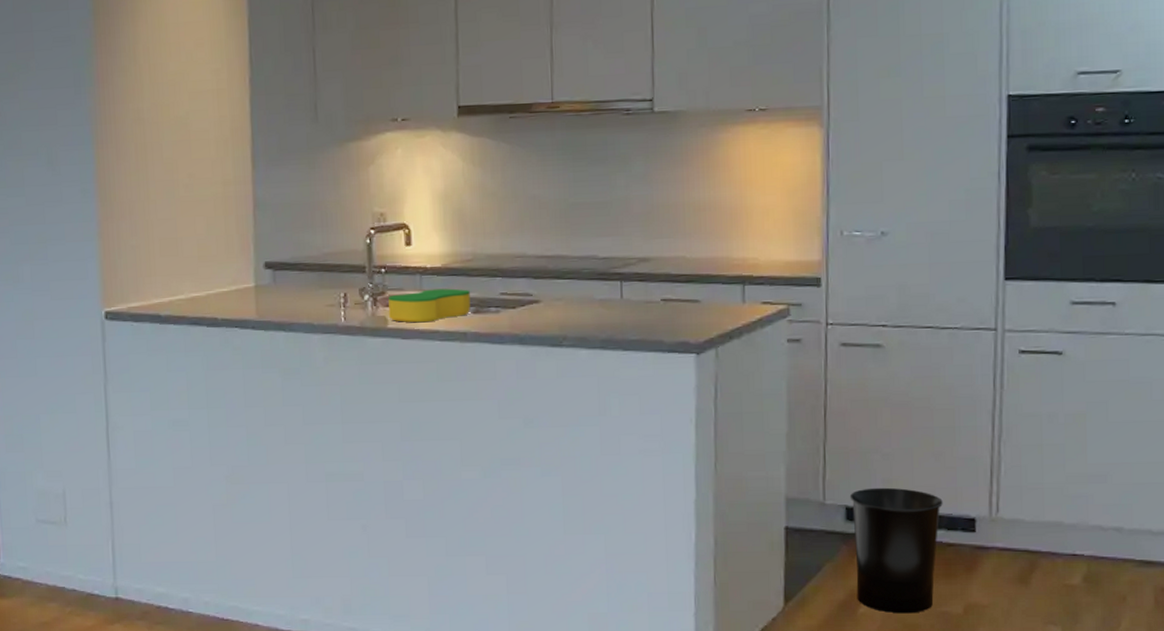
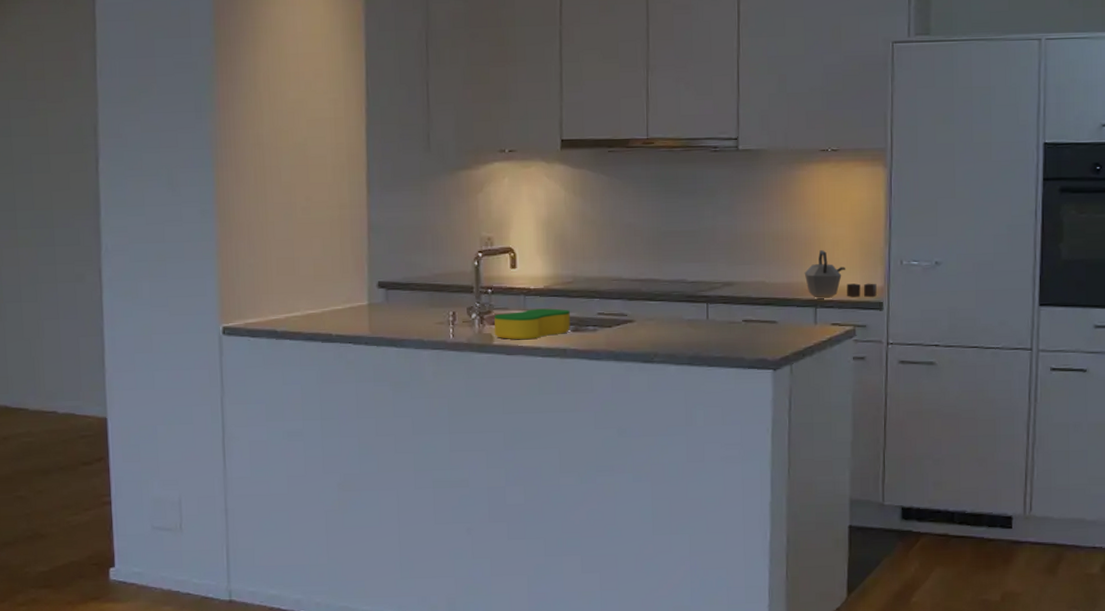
kettle: none [730,221,814,275] -> present [804,250,877,298]
waste bin: present [849,487,943,614] -> none [905,489,985,602]

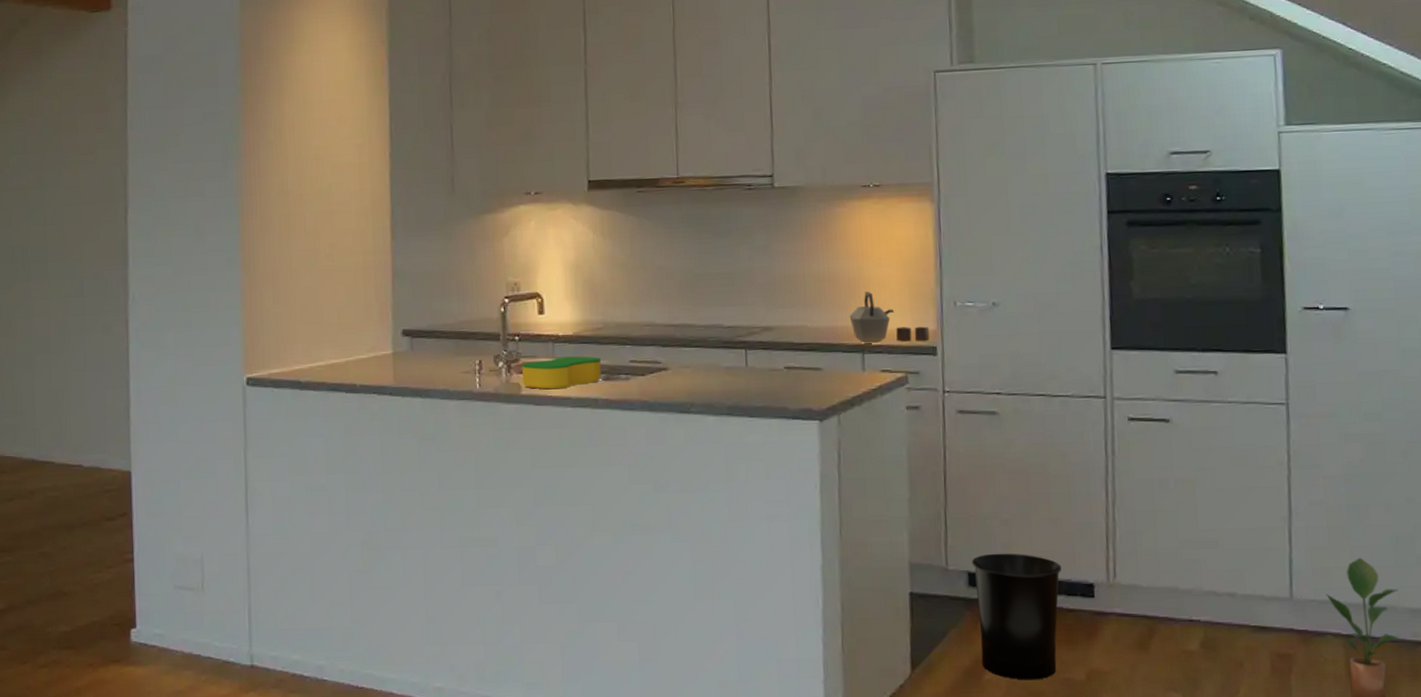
waste bin: none [905,489,985,602] -> present [971,553,1062,680]

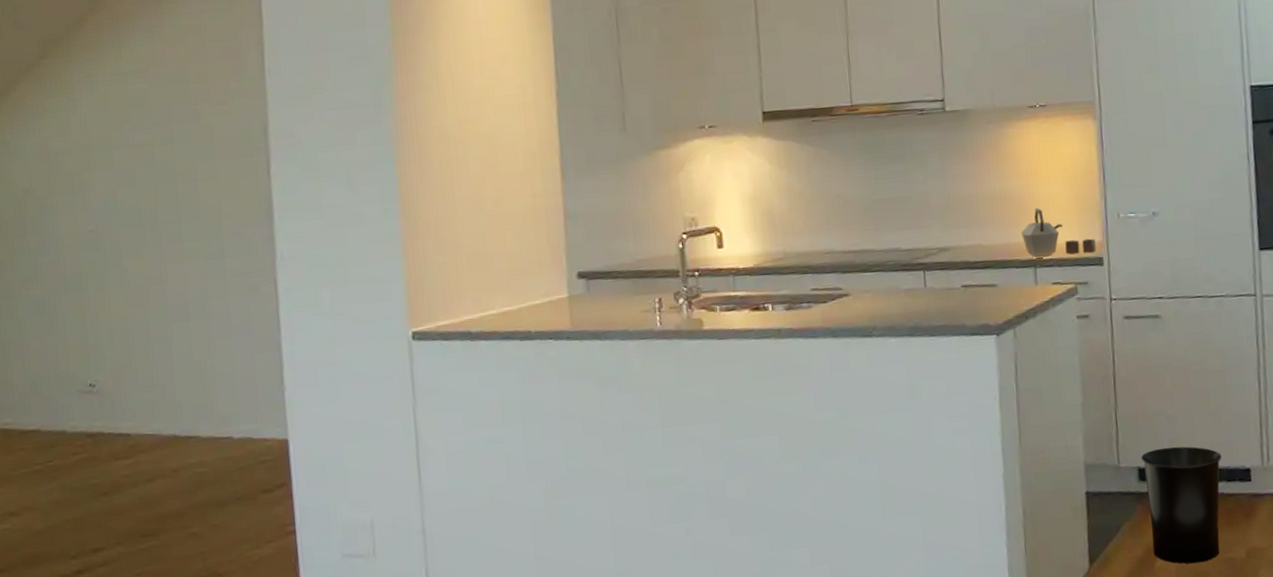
sponge: present [521,356,602,390] -> none [703,287,784,323]

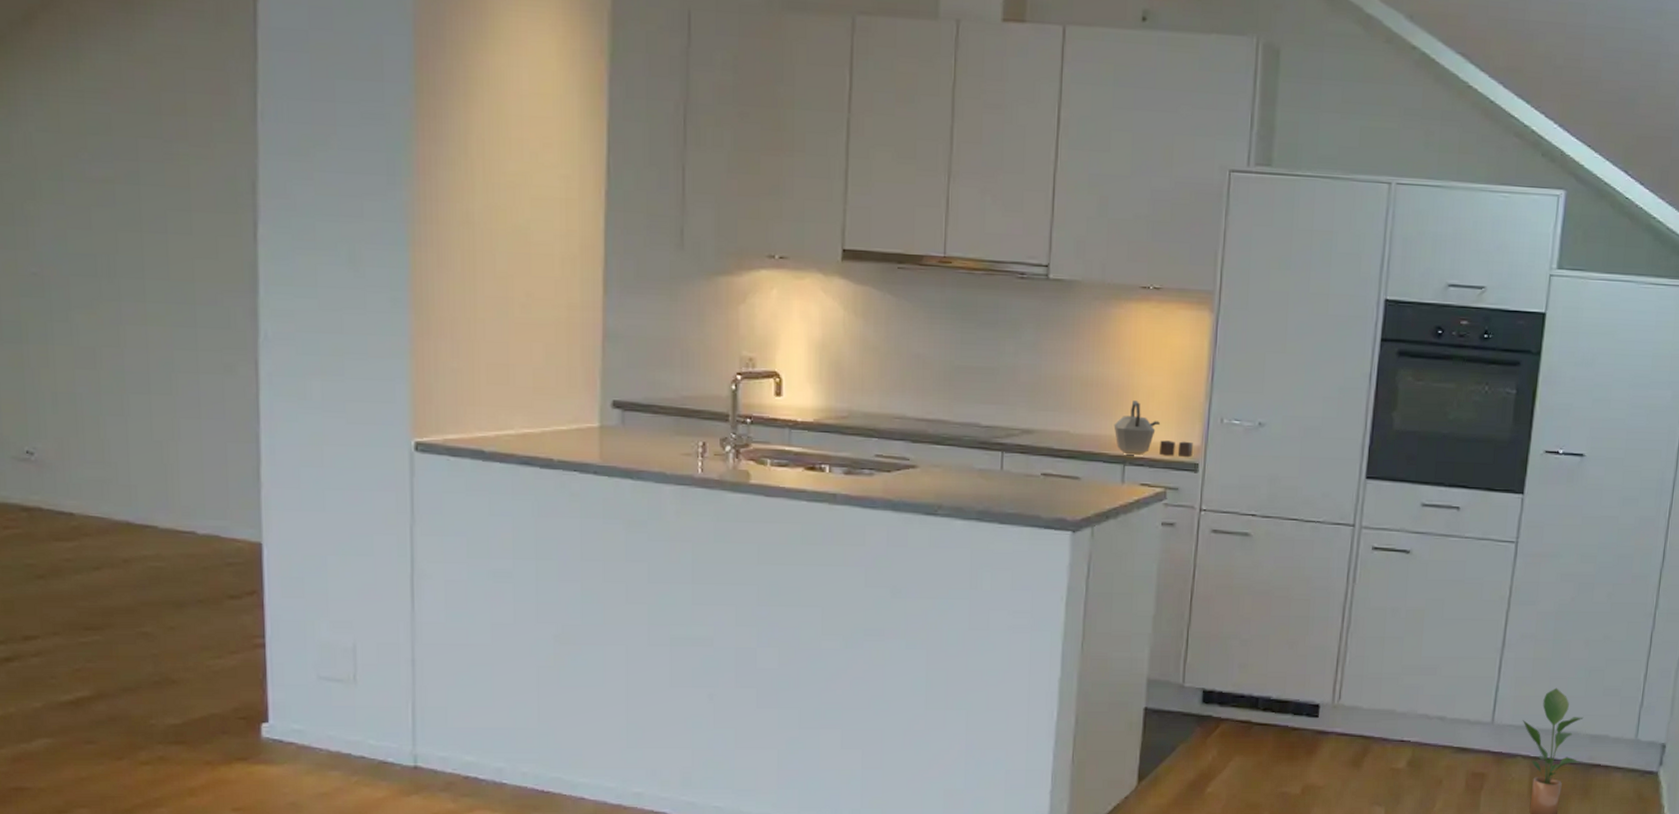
waste bin: present [1141,446,1222,564] -> none [1206,672,1292,794]

